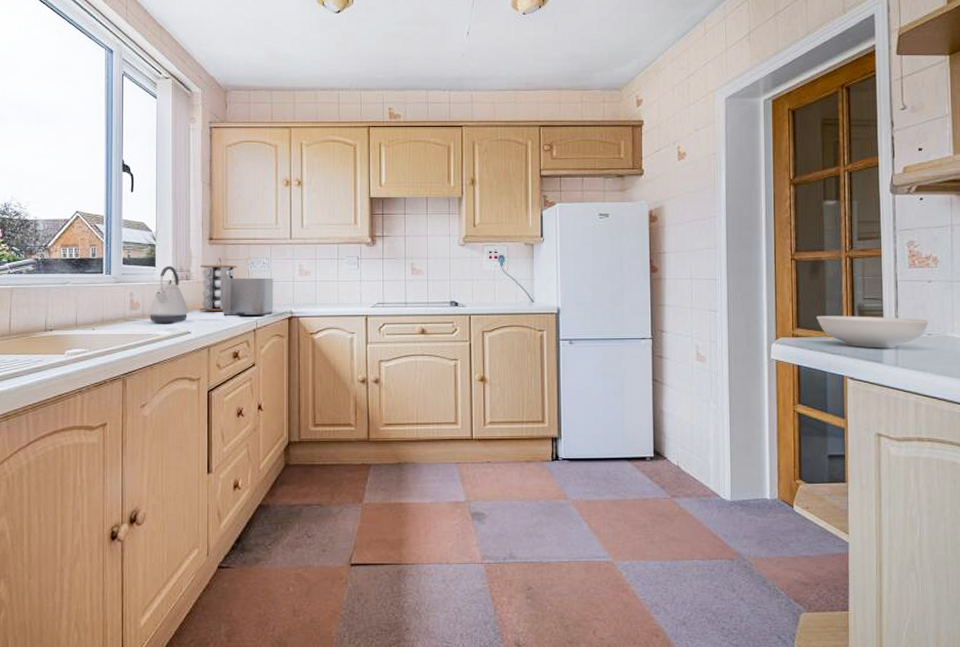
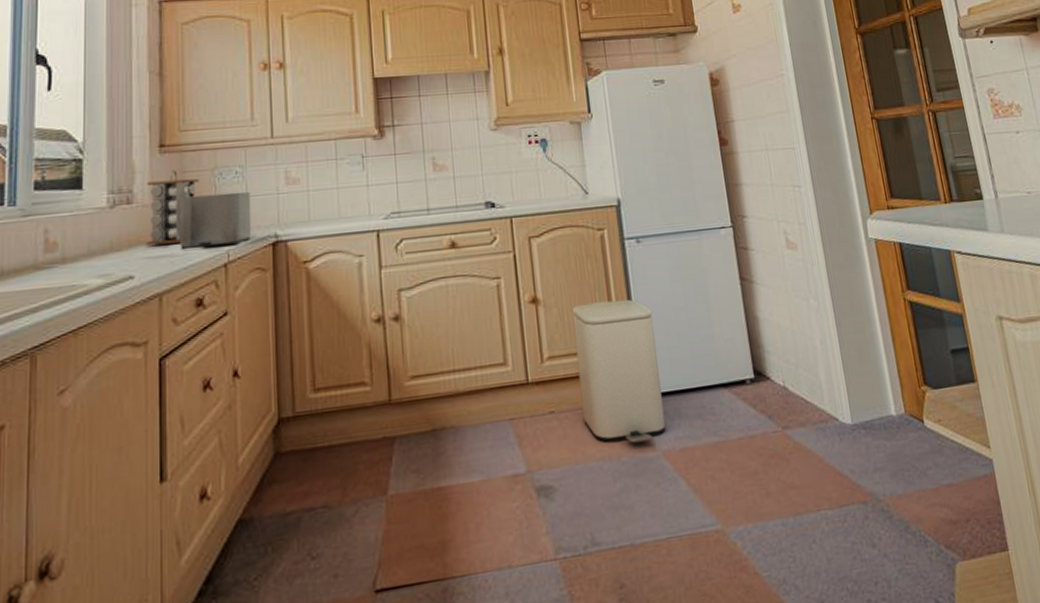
kettle: present [148,266,189,324] -> none [71,187,131,270]
pedal bin: none [511,386,577,492] -> present [572,299,666,444]
bowl: present [817,316,930,348] -> none [909,175,1027,215]

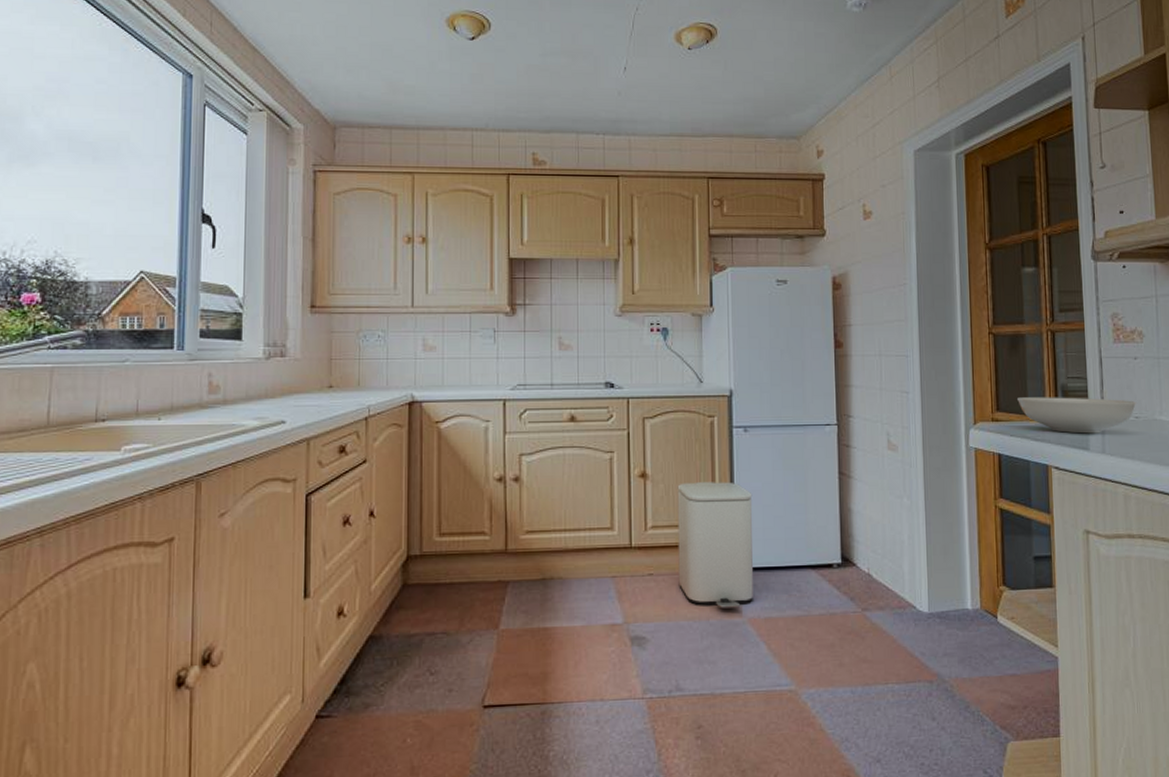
spice rack: present [146,169,200,246] -> none [297,328,346,397]
toaster: present [180,191,252,251] -> none [327,354,391,402]
bowl: none [909,175,1027,215] -> present [1017,397,1137,434]

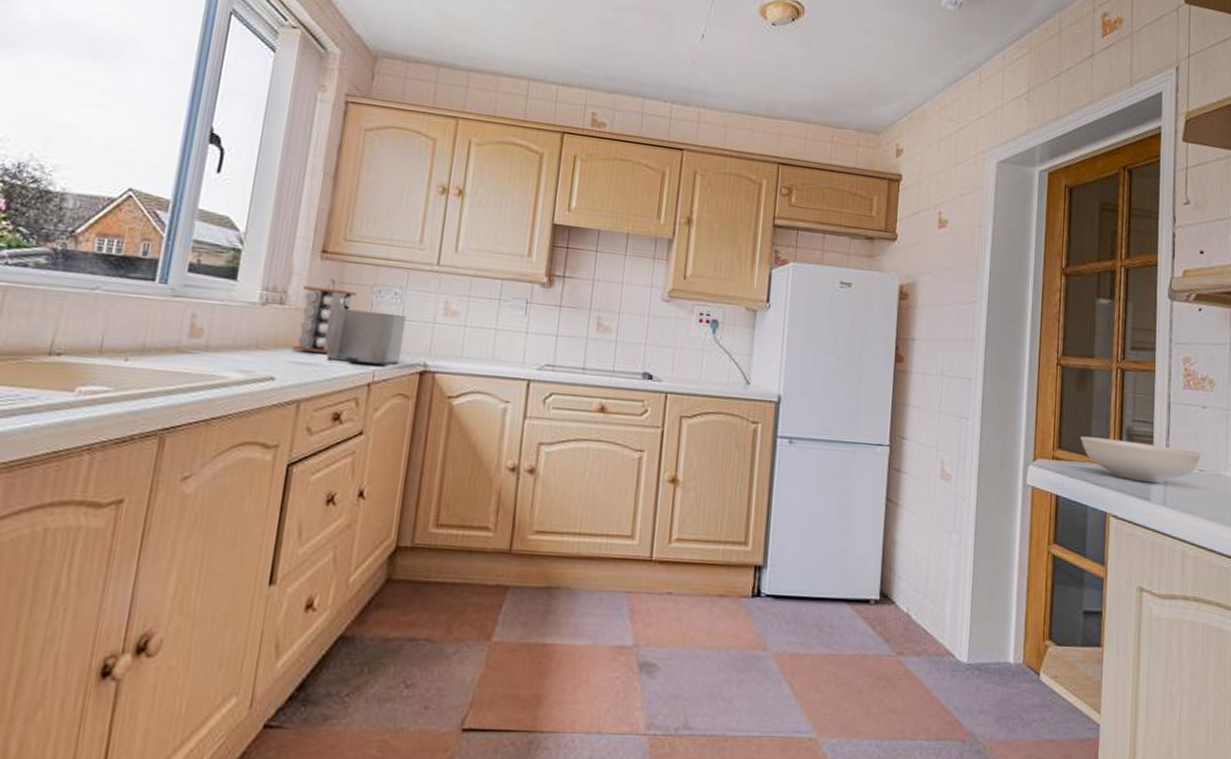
spice rack: none [297,328,346,397] -> present [292,277,357,355]
toaster: none [327,354,391,402] -> present [326,307,407,367]
pedal bin: present [677,482,753,608] -> none [699,493,791,640]

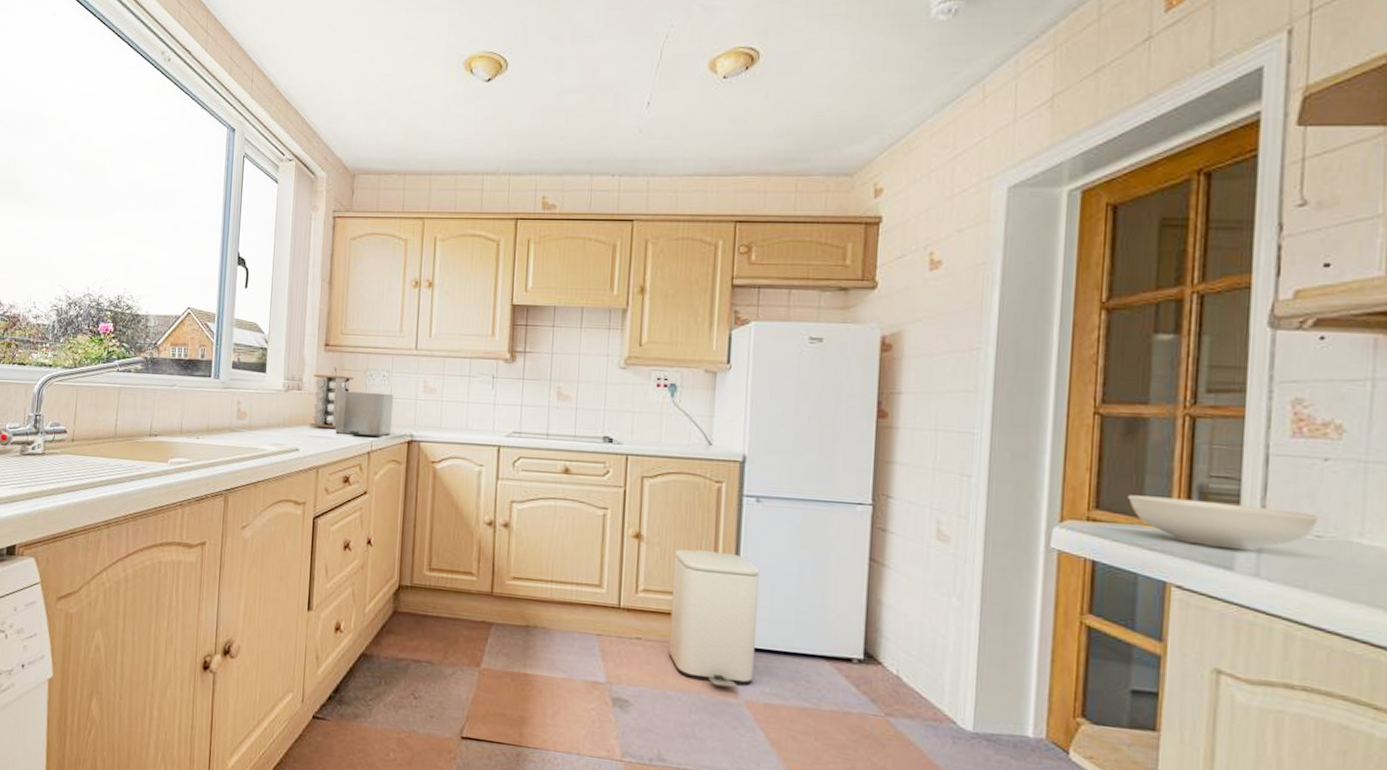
pedal bin: none [699,493,791,640] -> present [668,548,761,688]

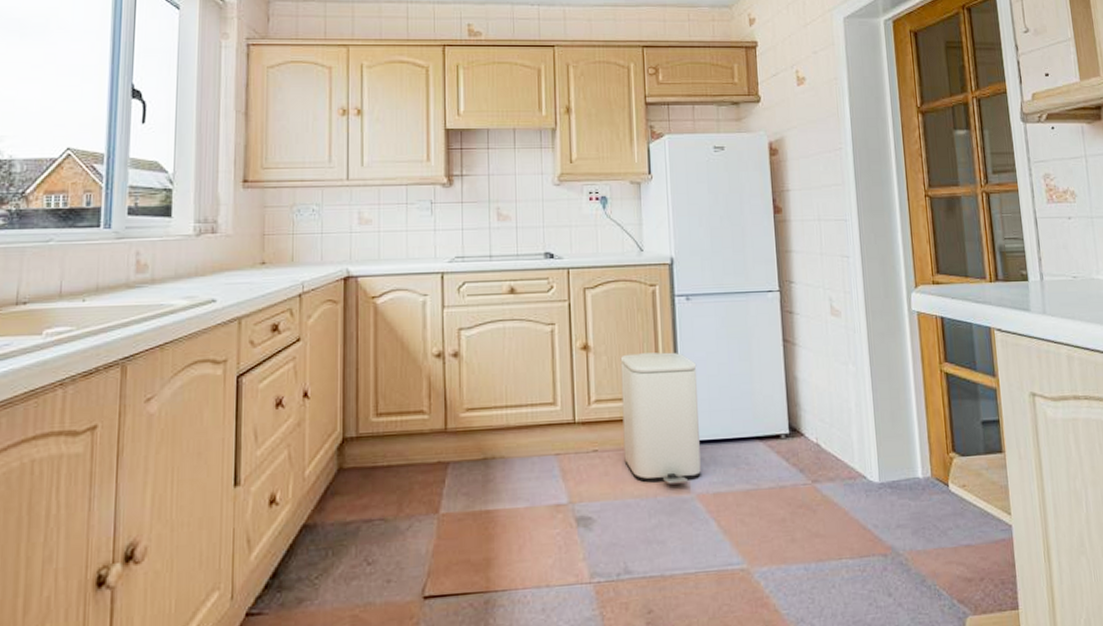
spice rack: present [310,366,354,429] -> none [228,203,279,274]
toaster: present [335,390,394,438] -> none [259,228,326,279]
bowl: present [1128,495,1321,551] -> none [957,258,1074,295]

